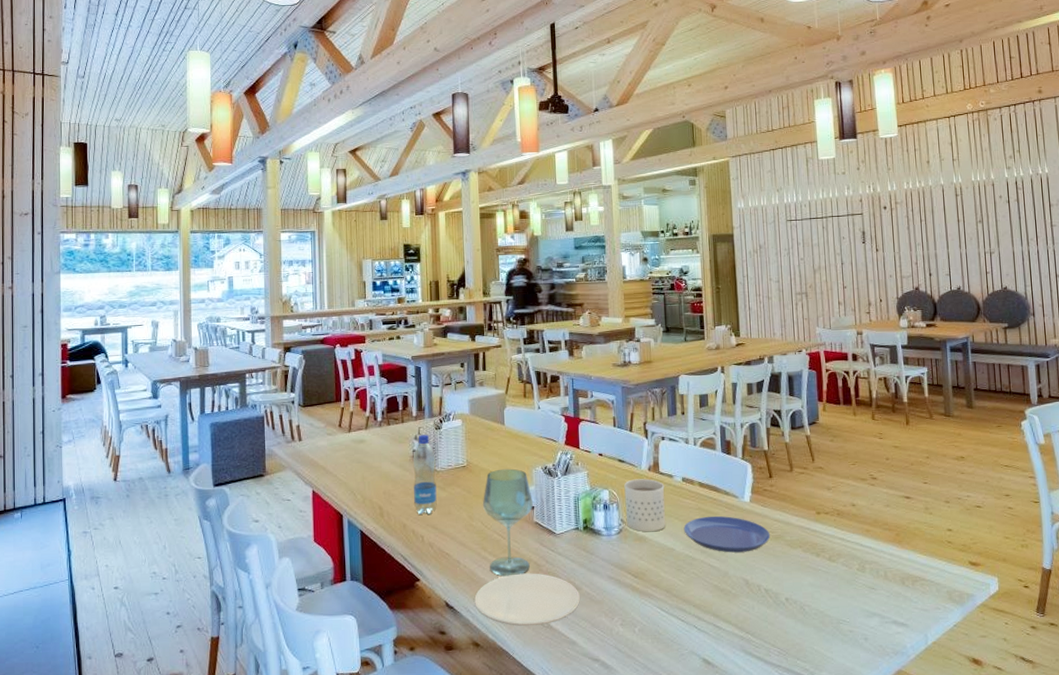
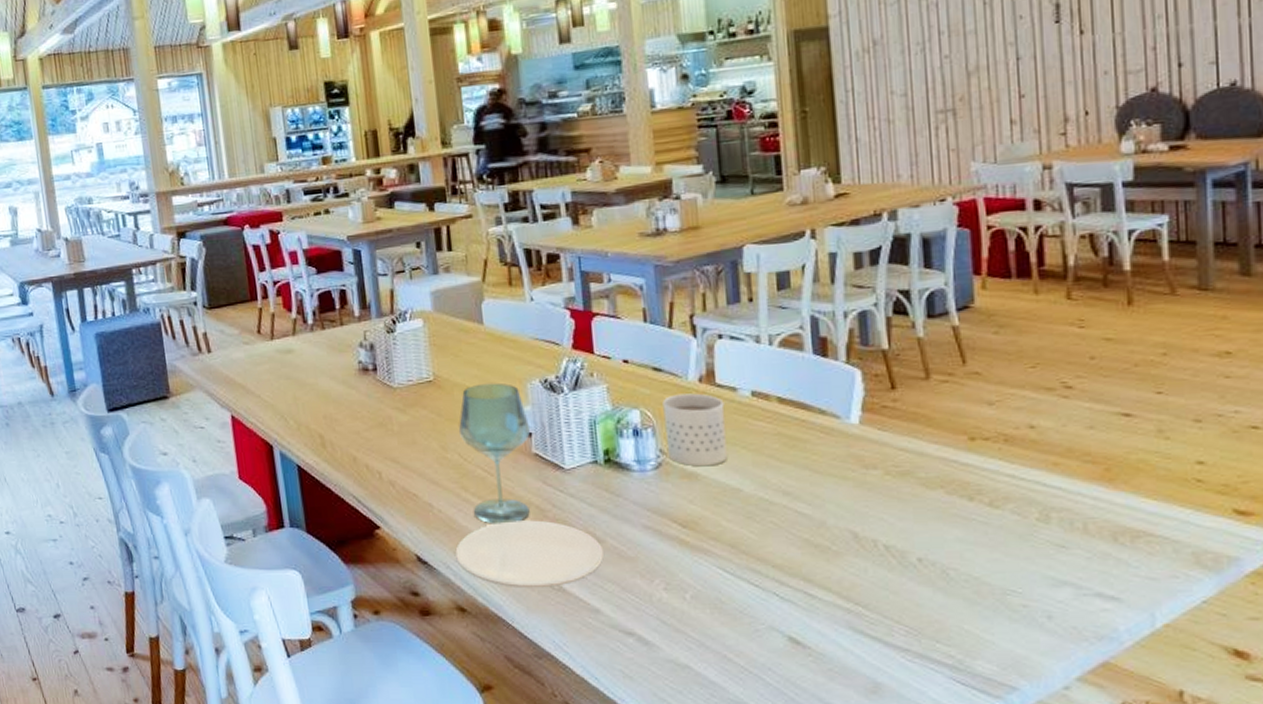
bottle: present [413,434,437,515] -> none [359,340,397,446]
plate: present [683,515,771,553] -> none [755,443,894,495]

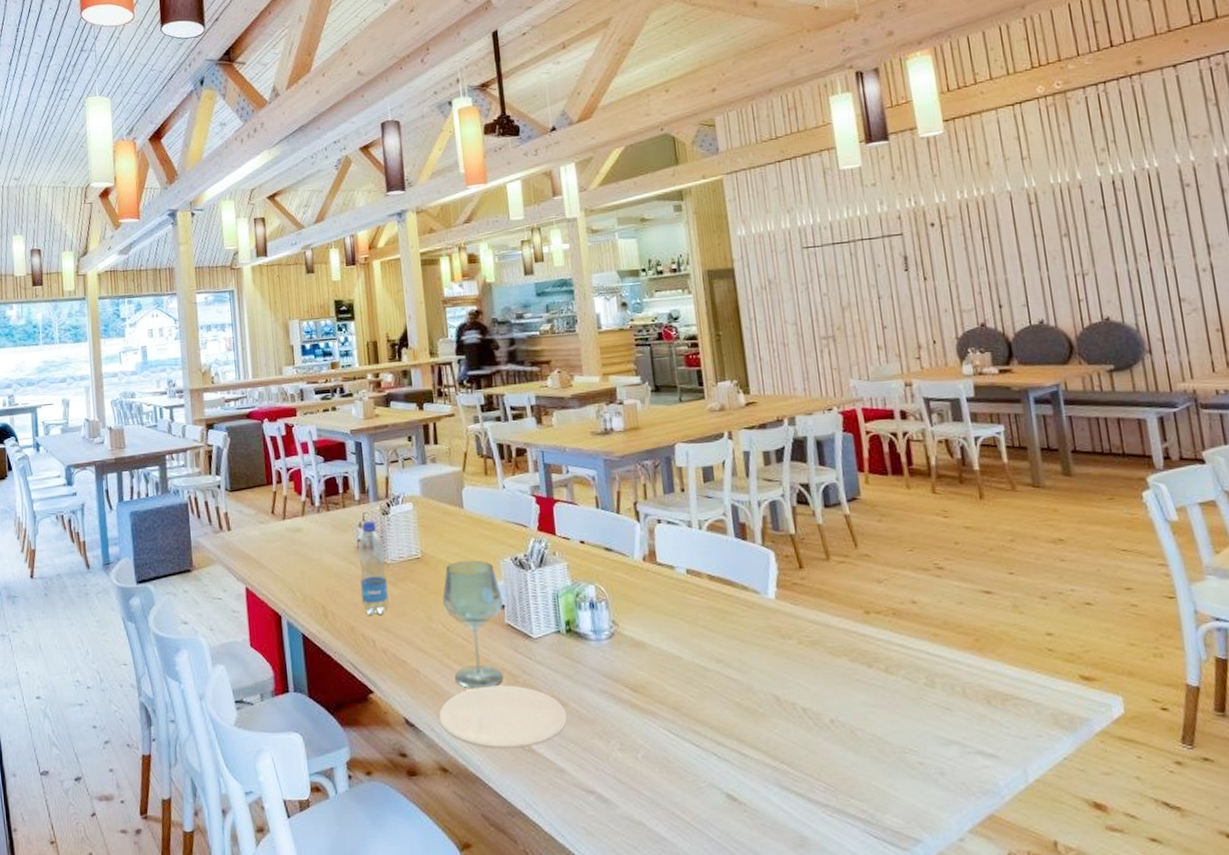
bottle: none [359,340,397,446] -> present [358,521,389,616]
mug: present [662,393,729,467] -> none [613,571,670,637]

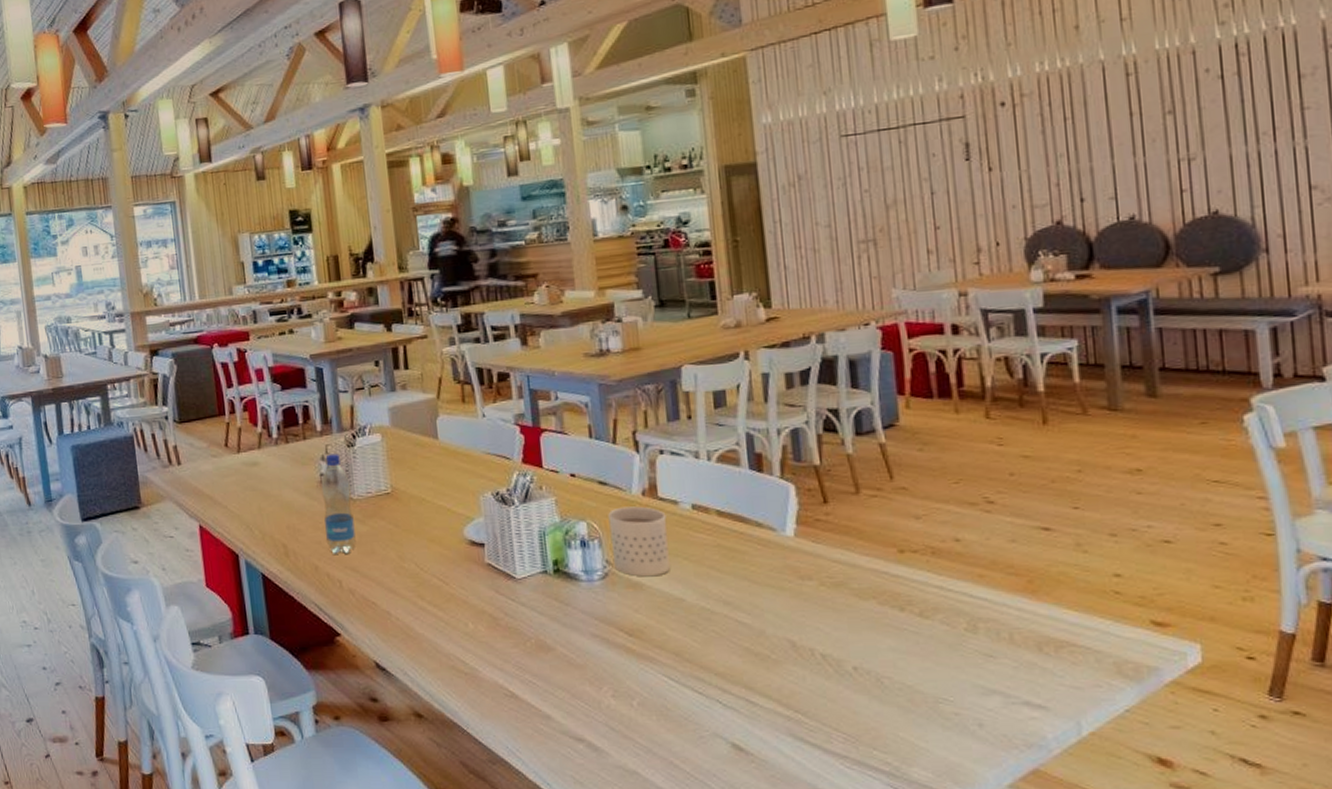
plate: present [439,685,567,750] -> none [412,628,554,695]
wine glass: present [442,560,503,689] -> none [414,495,483,632]
mug: none [613,571,670,637] -> present [608,506,671,577]

